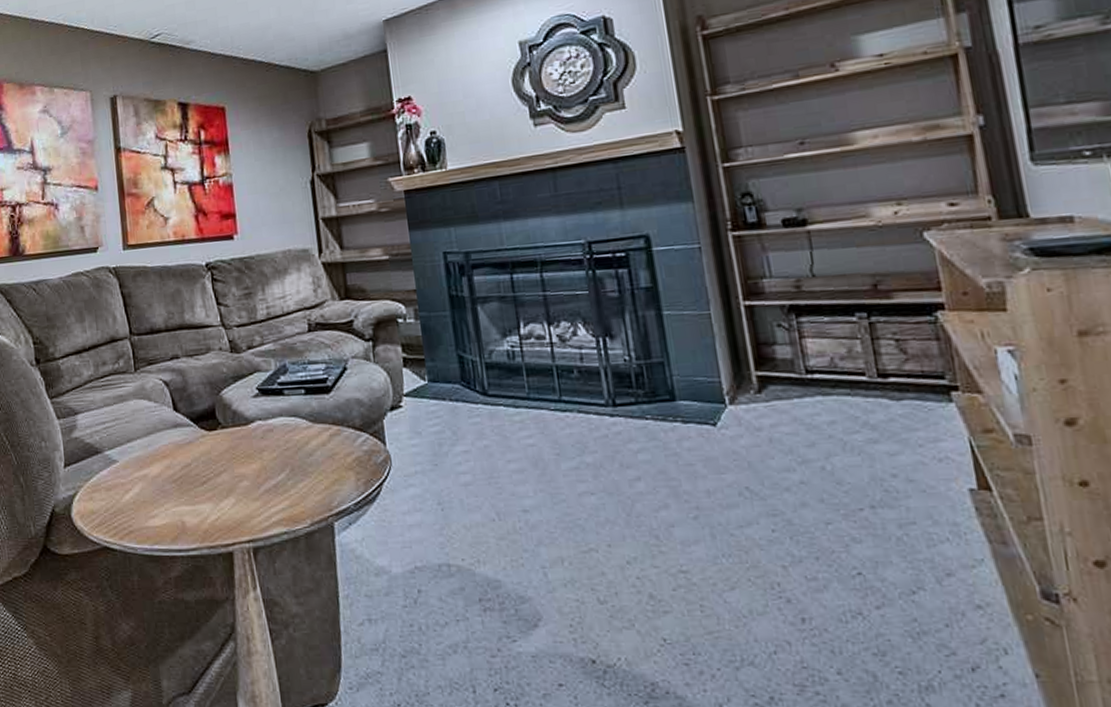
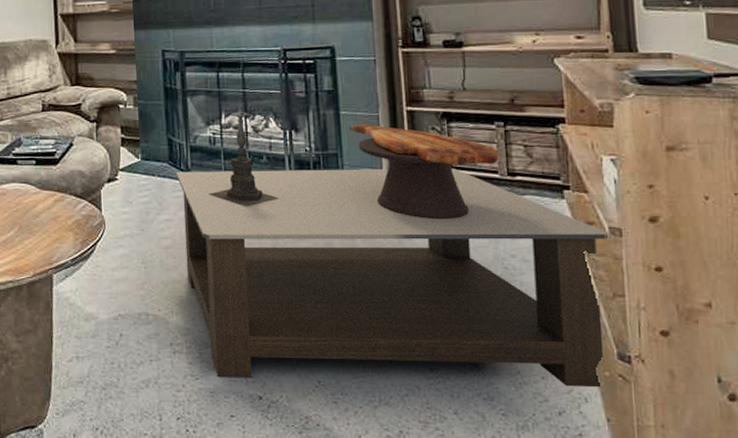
coffee table: none [471,372,1026,638] -> present [176,168,608,388]
candle holder: none [511,304,597,432] -> present [208,100,279,207]
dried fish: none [676,324,865,436] -> present [350,124,499,220]

